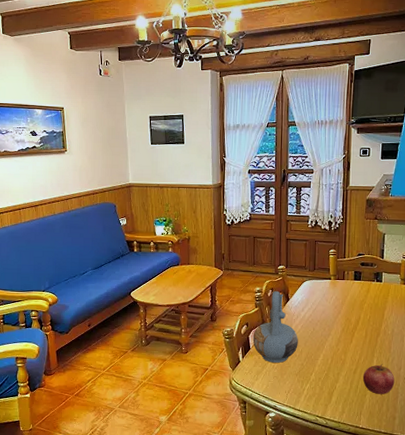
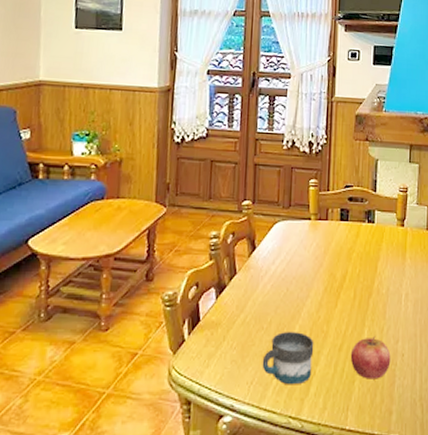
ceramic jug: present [253,290,298,363] -> none [204,235,267,340]
mug: none [296,359,335,395] -> present [262,332,314,385]

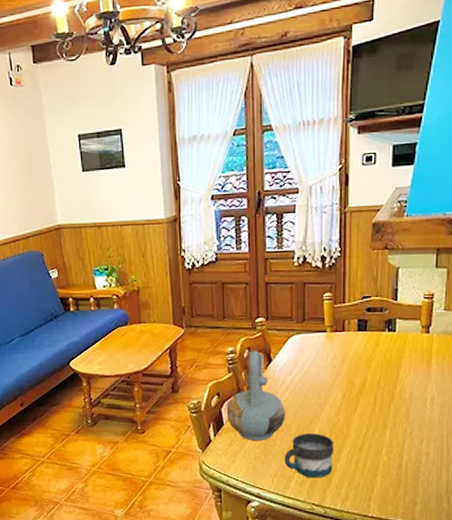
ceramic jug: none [204,235,267,340] -> present [226,350,285,440]
apple: present [350,335,391,379] -> none [371,436,415,475]

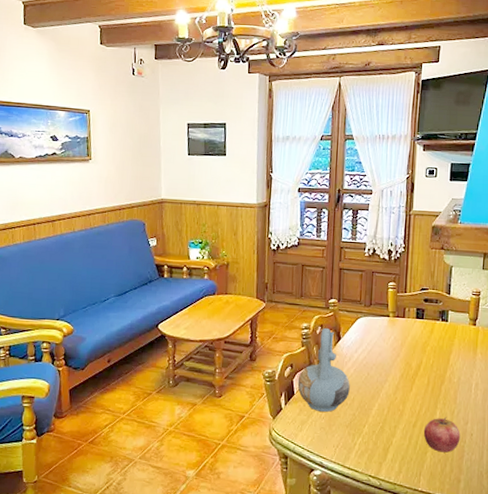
mug: present [284,434,334,478] -> none [346,408,391,451]
apple: none [371,436,415,475] -> present [423,416,461,453]

